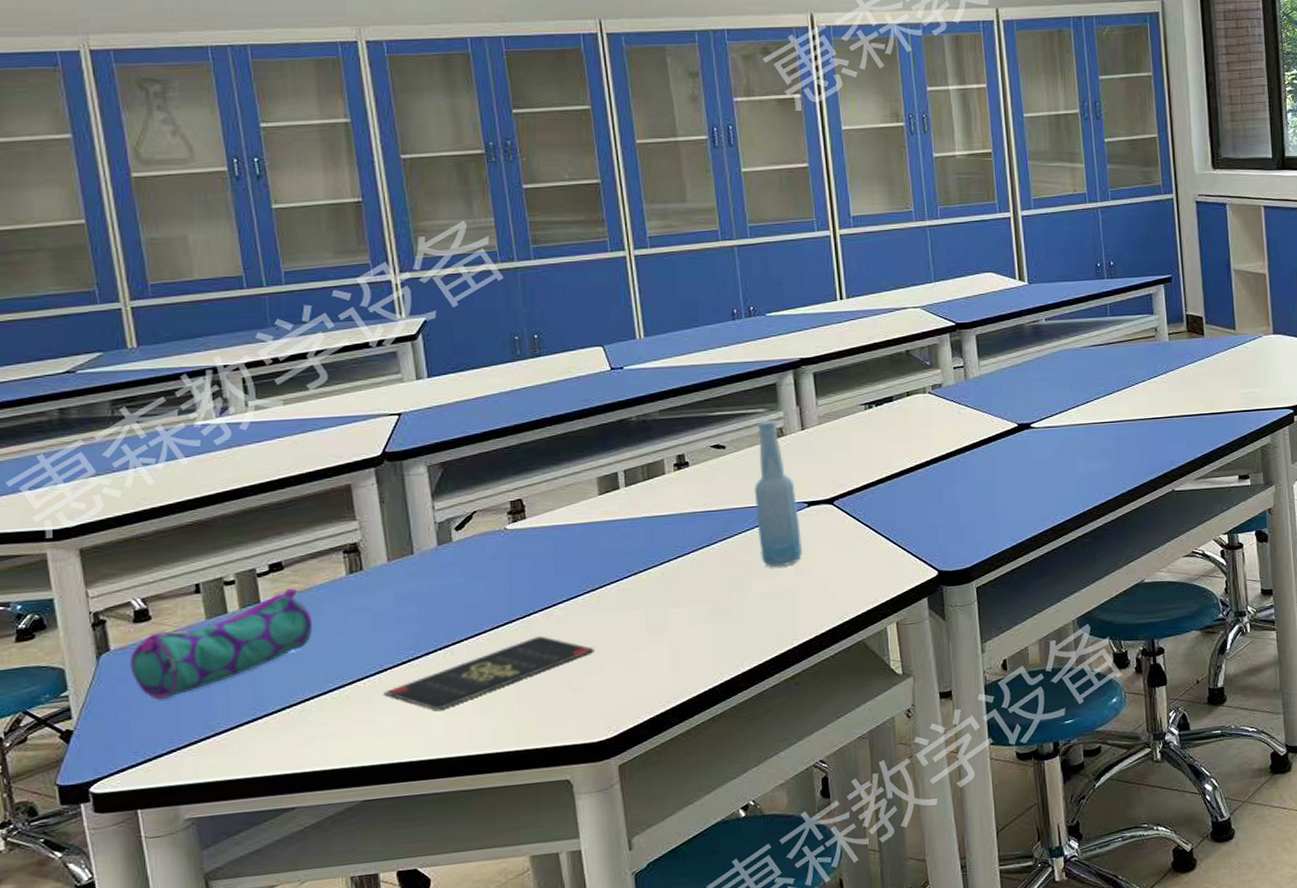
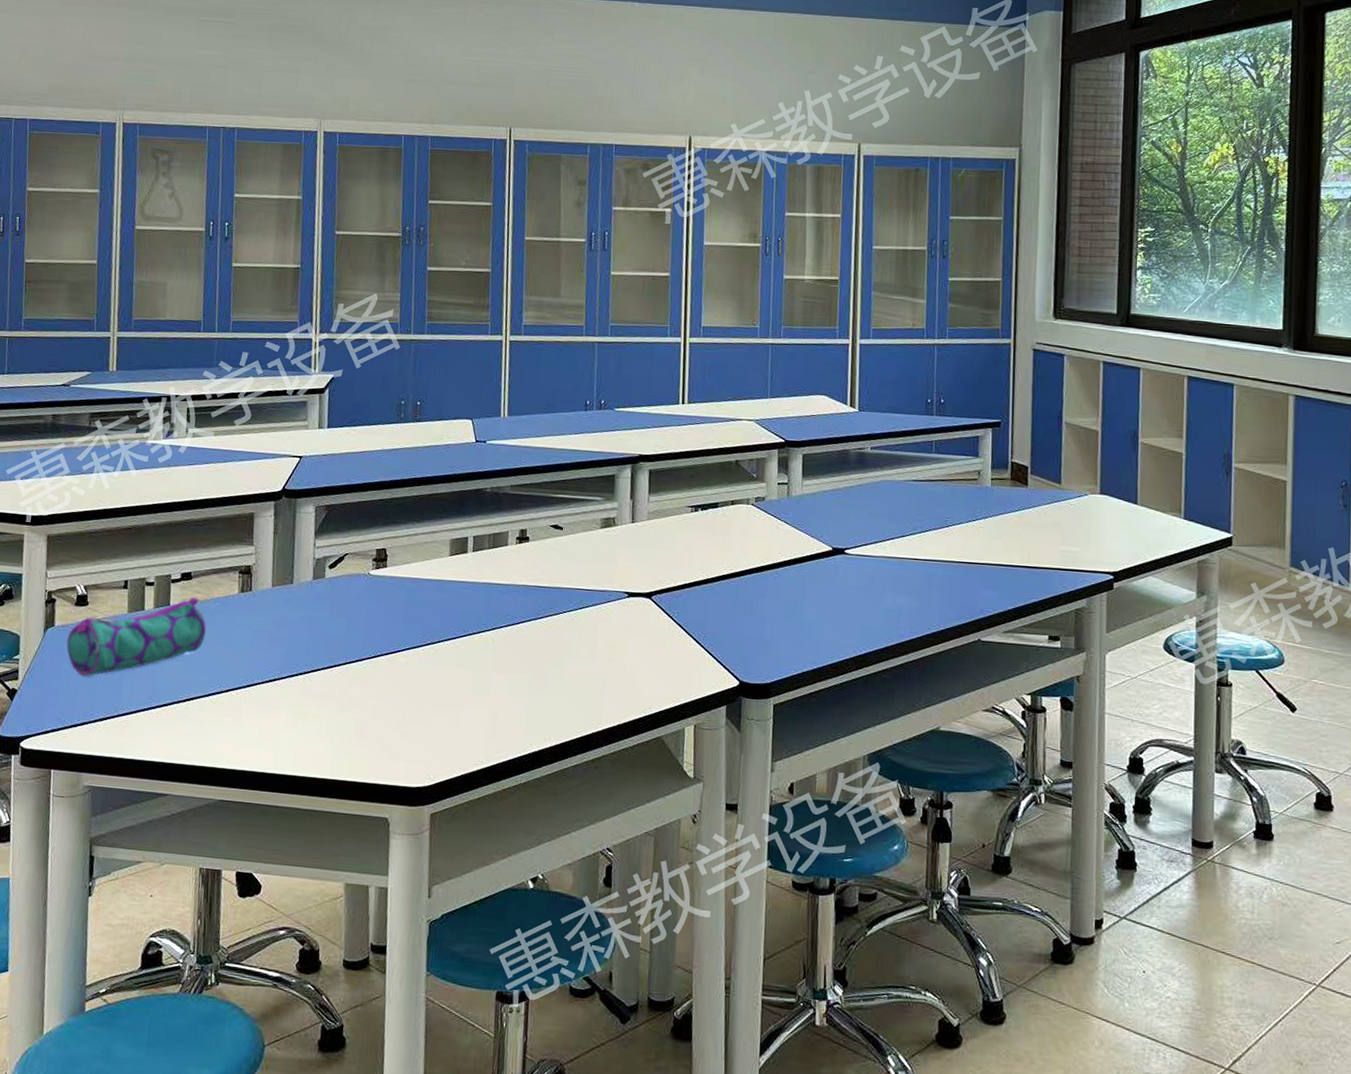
playing card: present [383,635,594,710] -> none [250,677,426,730]
bottle: present [754,419,803,568] -> none [580,508,619,651]

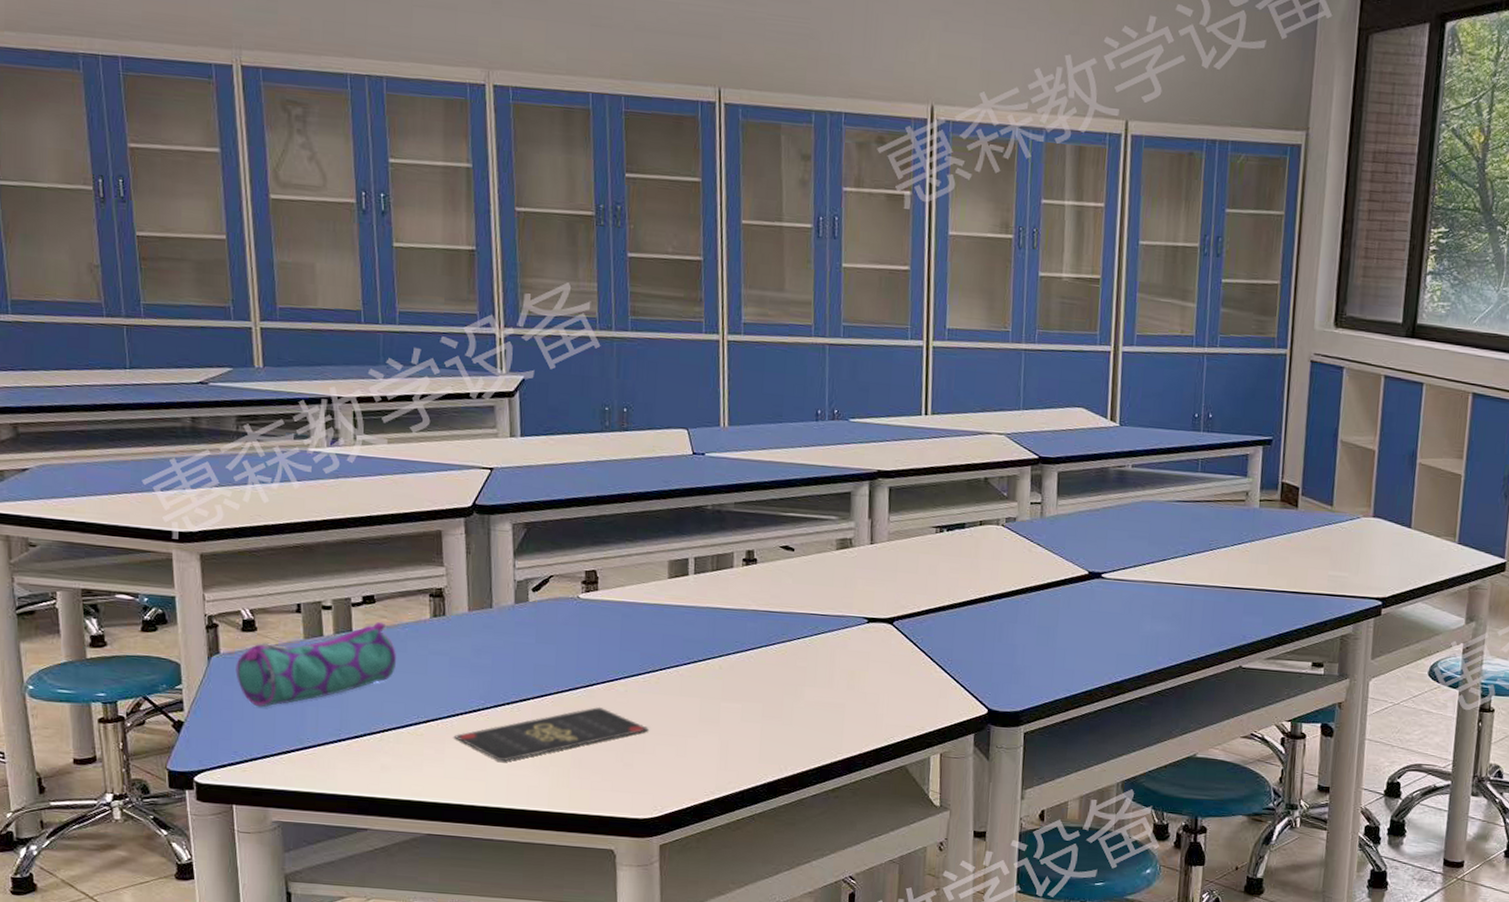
playing card: none [250,677,426,730] -> present [453,706,649,762]

